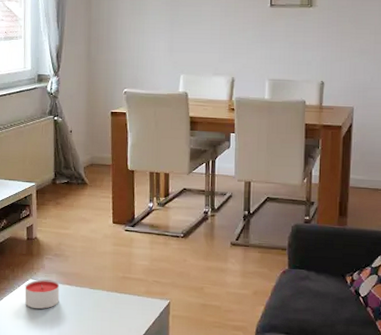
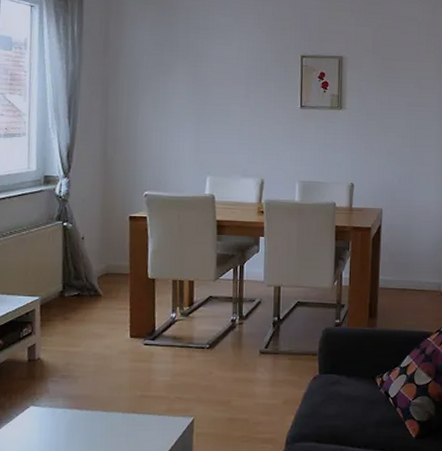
candle: present [24,279,60,309] -> none [24,405,67,439]

